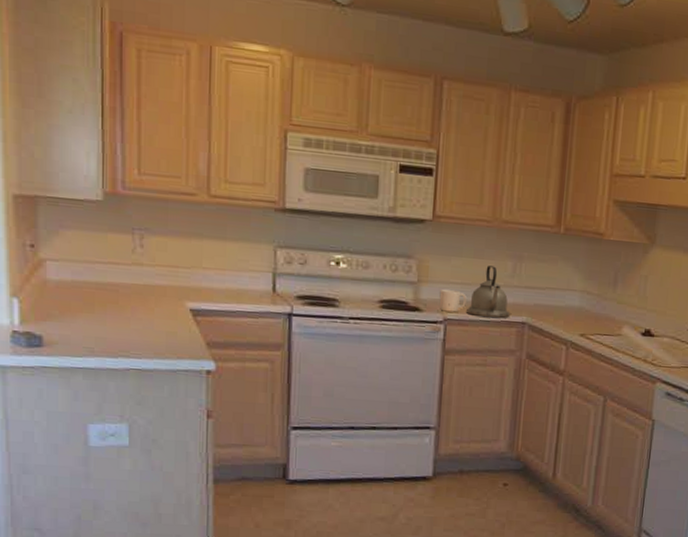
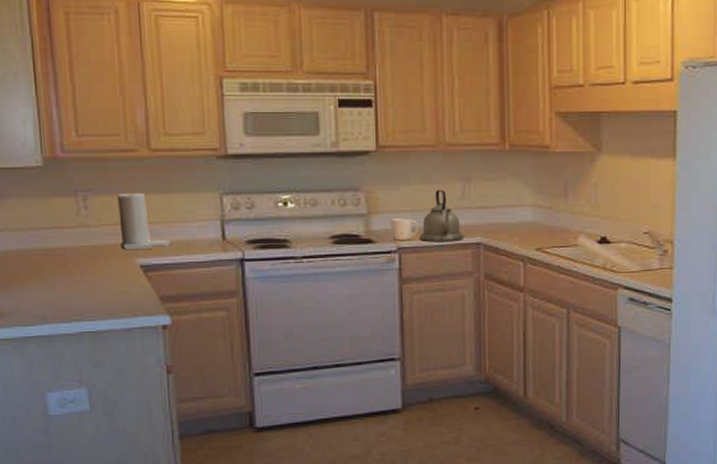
paper towel: none [173,236,222,295] -> present [118,193,171,250]

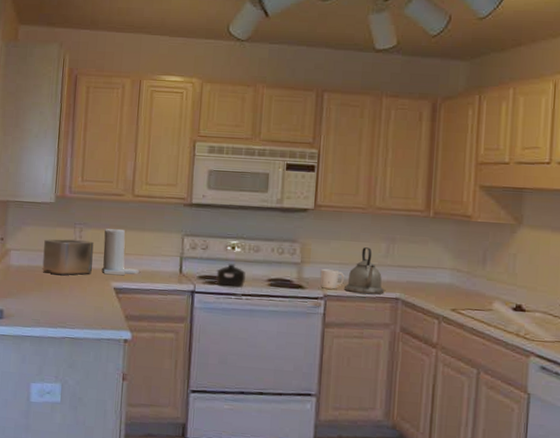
toaster: none [35,210,109,258] -> present [42,239,94,276]
saucepan: none [268,222,304,251] -> present [216,263,246,289]

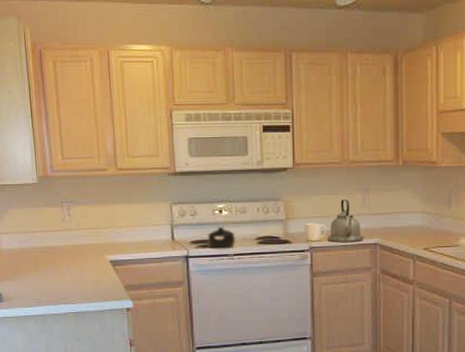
toaster: present [42,239,94,276] -> none [32,217,86,254]
paper towel: present [102,229,140,276] -> none [93,204,133,249]

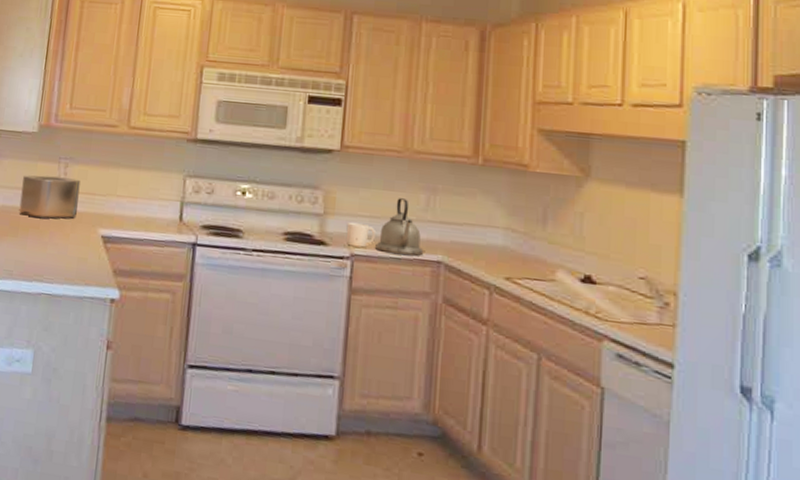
toaster: none [32,217,86,254] -> present [19,175,81,219]
saucepan: present [207,226,235,250] -> none [222,211,258,243]

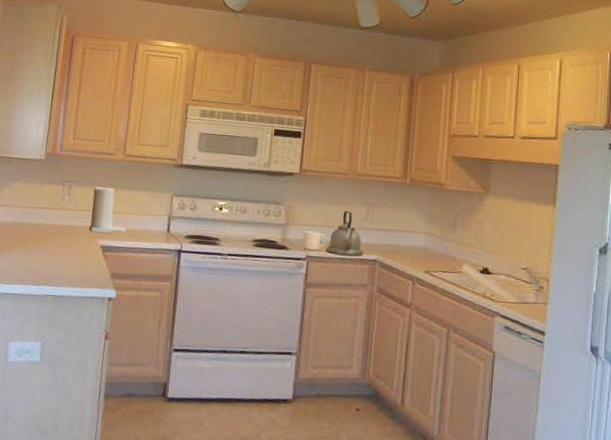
toaster: present [19,175,81,219] -> none [28,196,82,233]
paper towel: none [88,165,133,222] -> present [89,187,128,234]

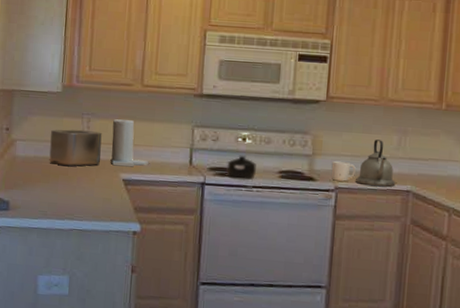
toaster: none [28,196,82,233] -> present [49,129,102,167]
saucepan: none [203,224,232,249] -> present [226,155,256,181]

